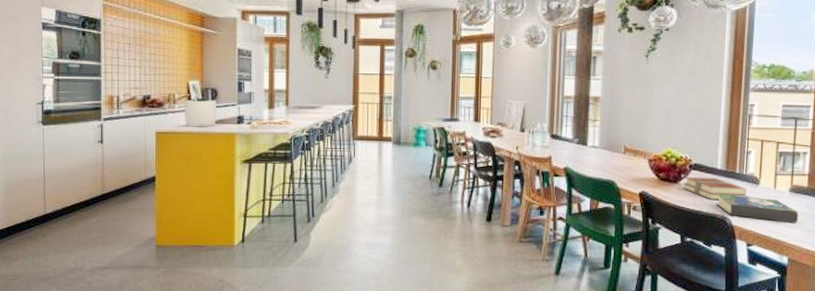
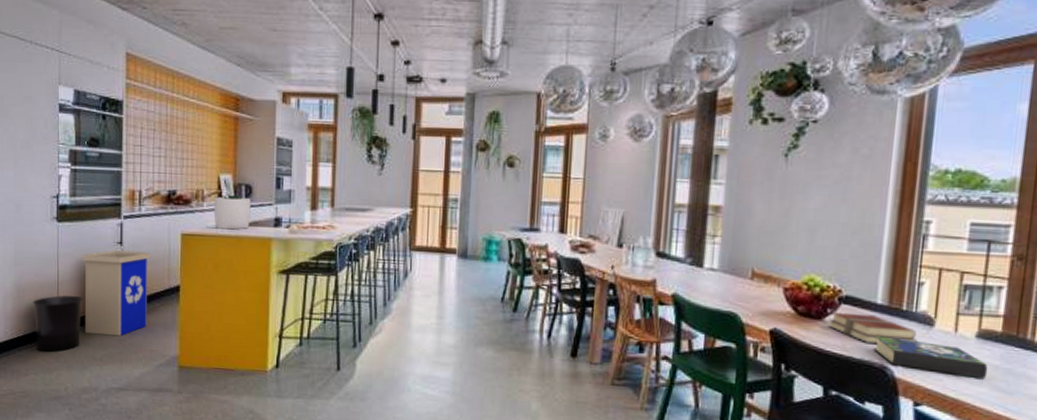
waste bin: none [21,188,68,239] -> present [33,295,83,352]
recycling bin: none [66,148,129,222] -> present [82,250,151,336]

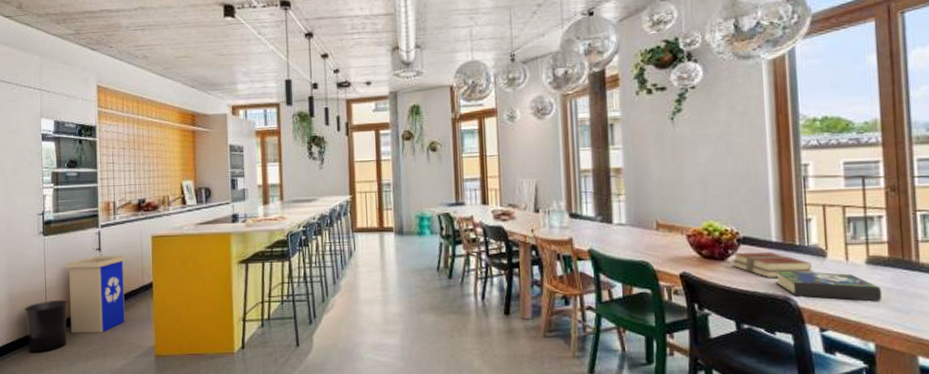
planter: present [213,195,251,230] -> none [178,198,211,229]

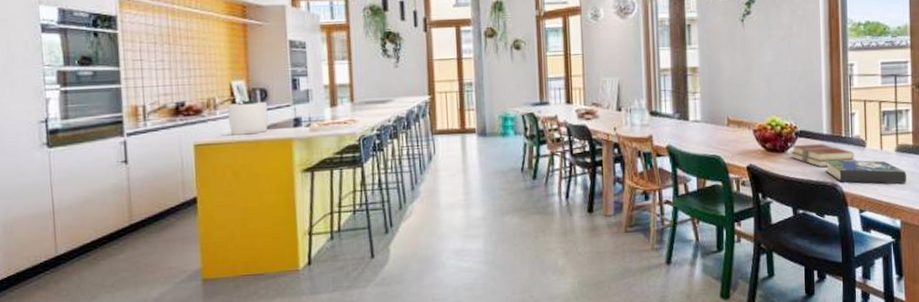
waste bin: present [24,299,68,353] -> none [24,222,86,288]
recycling bin: present [66,255,126,333] -> none [80,167,162,262]
planter: none [178,198,211,229] -> present [227,100,268,136]

